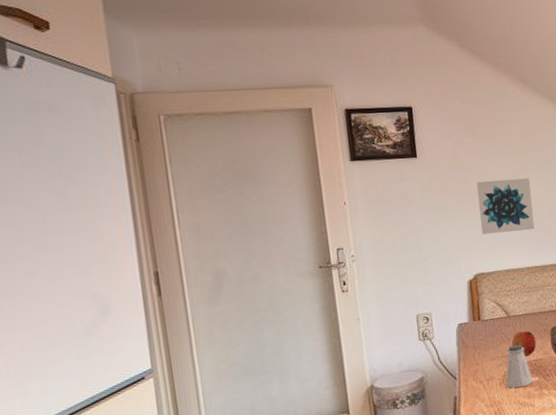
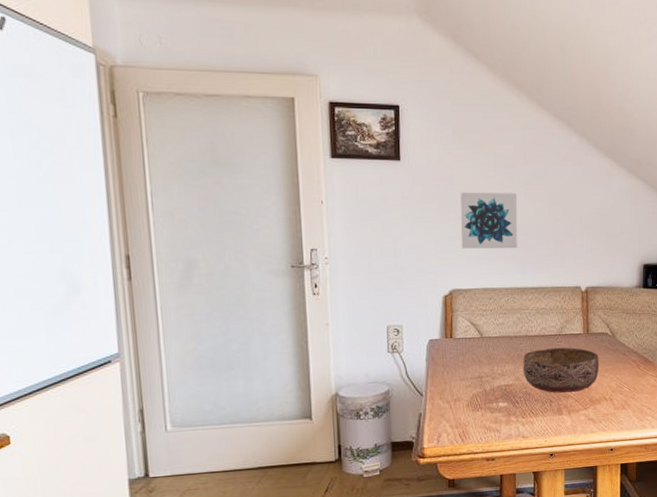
saltshaker: present [505,344,533,388] -> none [473,367,501,412]
fruit: present [511,330,537,356] -> none [482,354,508,380]

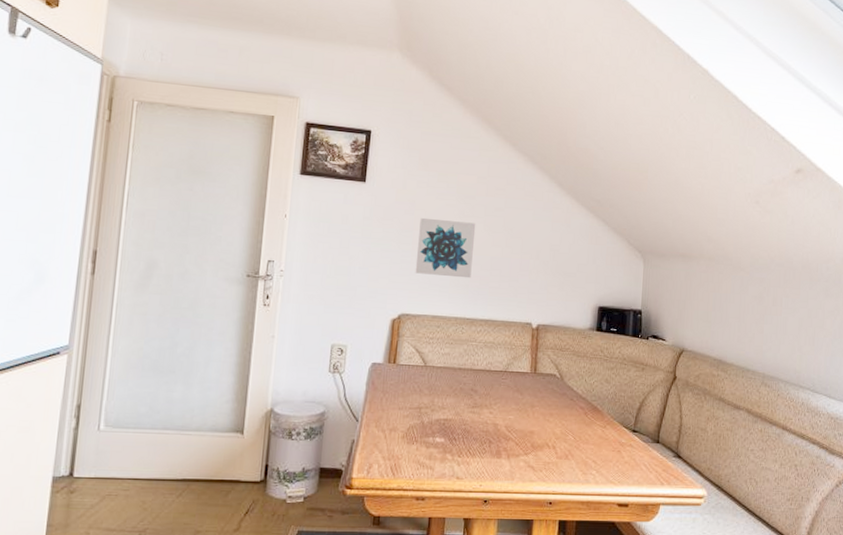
bowl: present [523,347,600,393] -> none [464,384,545,435]

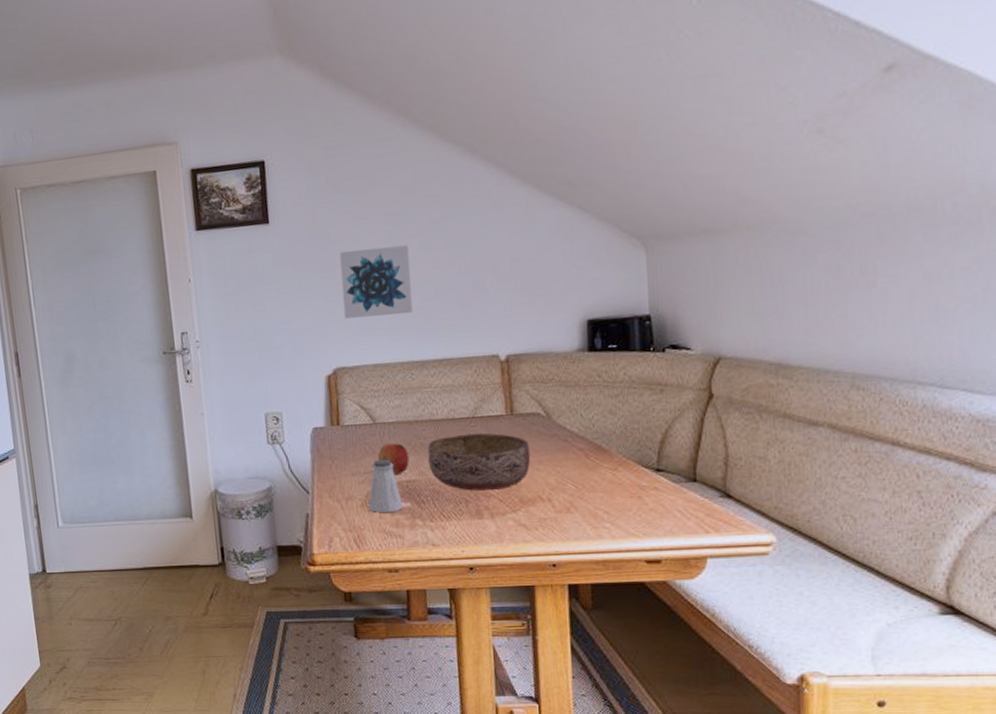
saltshaker: none [408,397,438,446] -> present [368,459,403,513]
fruit: none [423,385,450,413] -> present [377,443,410,475]
bowl: none [464,384,545,435] -> present [427,433,531,491]

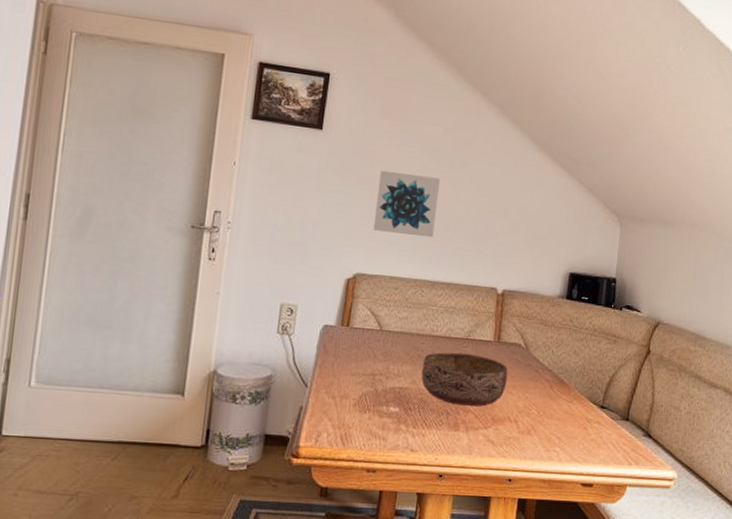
saltshaker: present [368,459,403,513] -> none [360,363,392,416]
fruit: present [377,443,410,475] -> none [377,350,406,381]

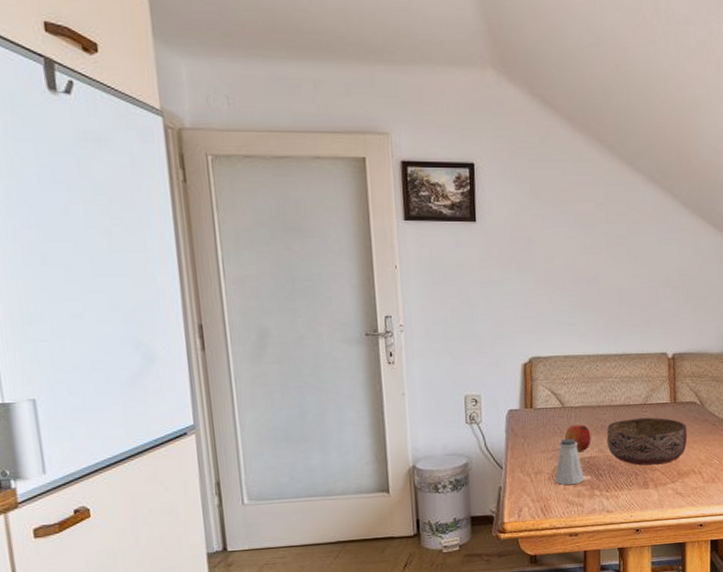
saltshaker: none [360,363,392,416] -> present [554,438,584,486]
wall art: present [373,170,441,238] -> none [539,253,600,314]
fruit: none [377,350,406,381] -> present [564,425,591,452]

